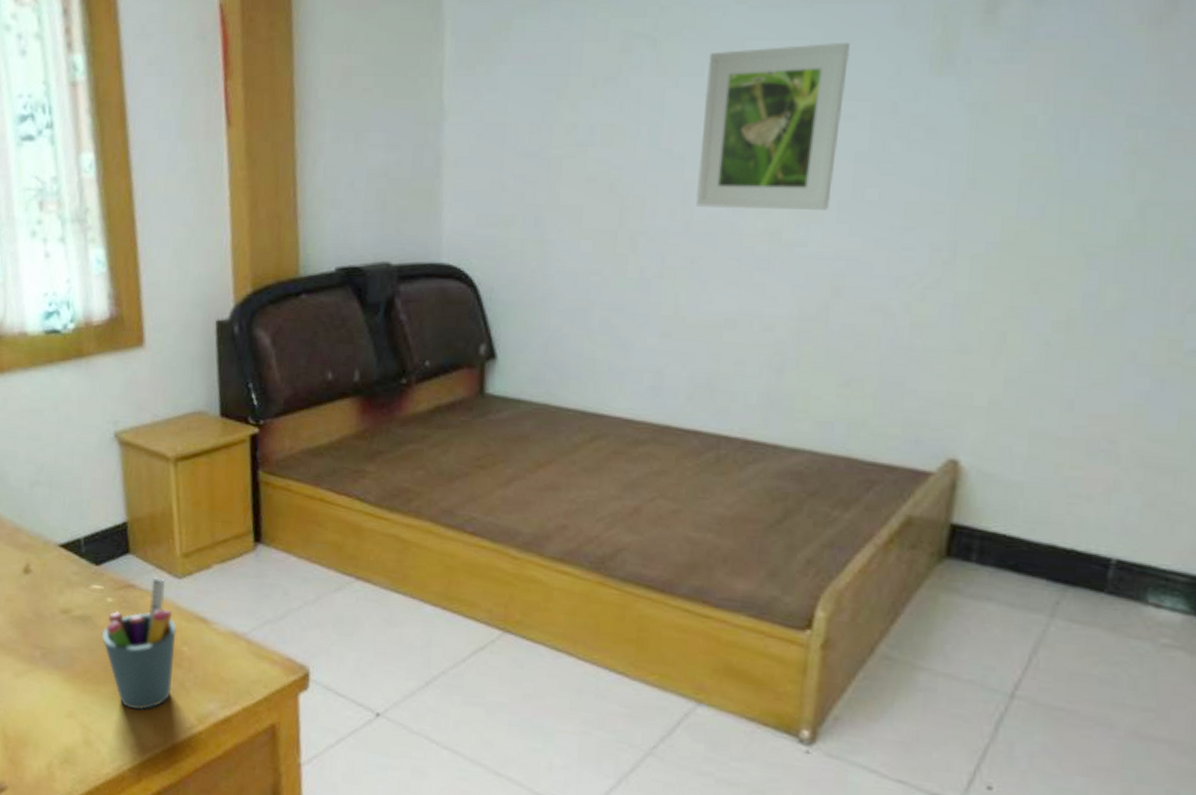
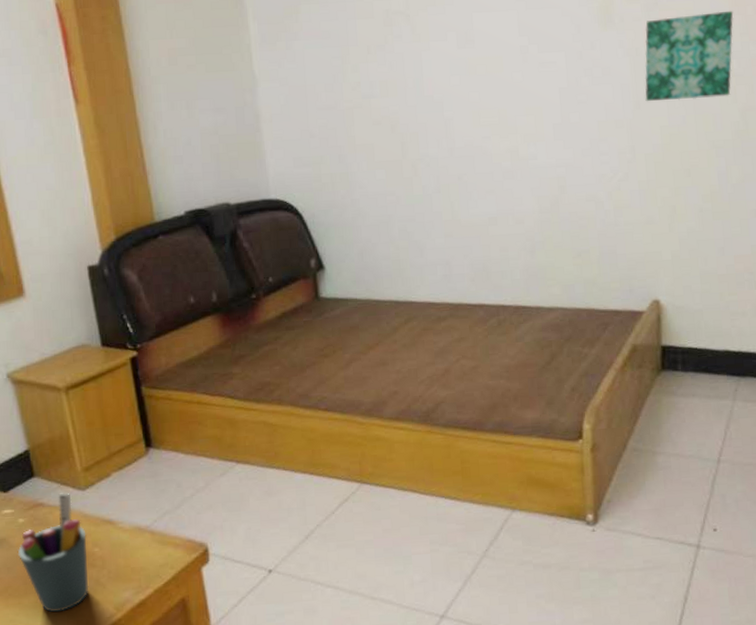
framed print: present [695,42,850,210] -> none [449,10,548,137]
wall art: none [985,56,1152,183] -> present [644,10,734,101]

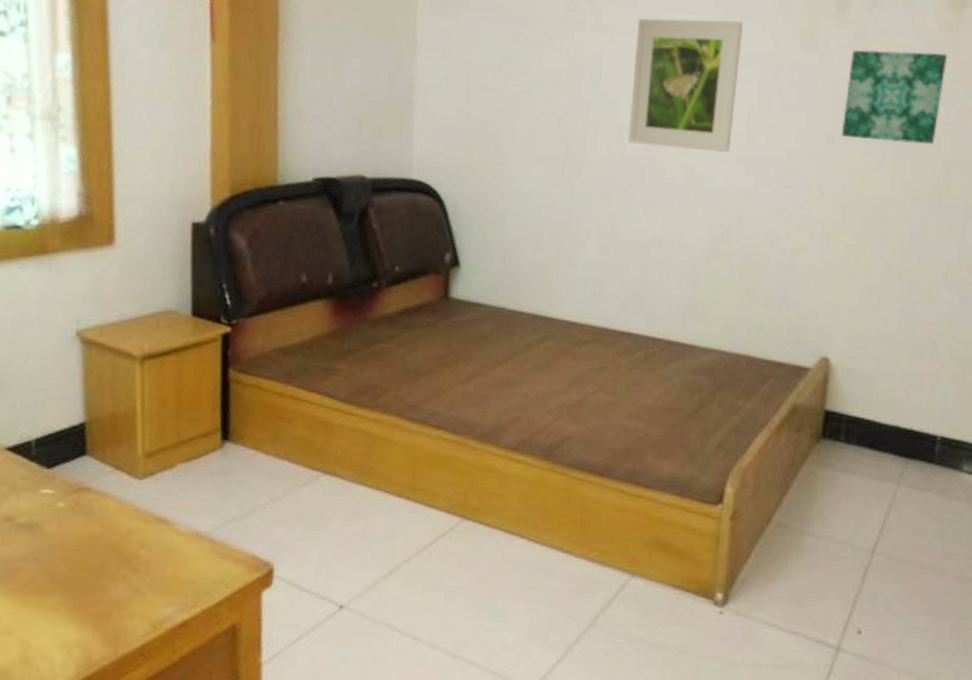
pen holder: present [18,492,89,613] -> none [49,479,135,621]
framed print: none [449,10,548,137] -> present [628,18,743,152]

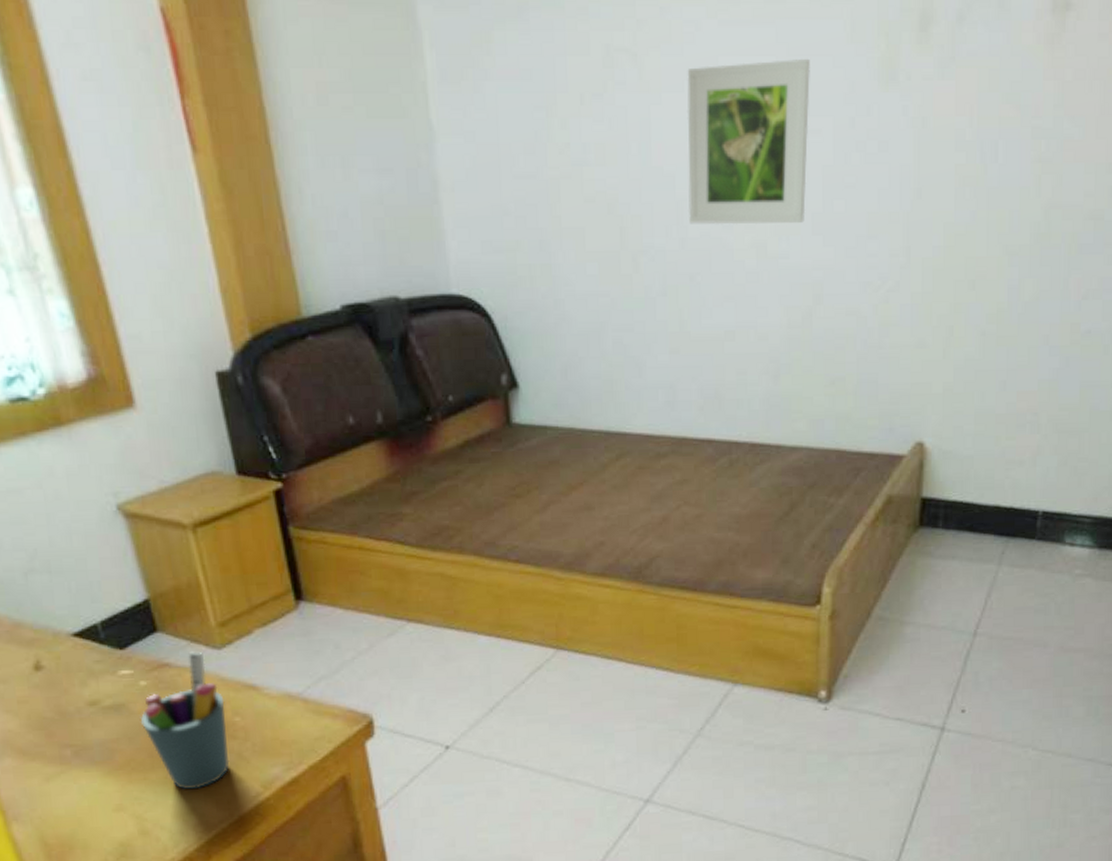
pen holder: none [49,479,135,621] -> present [141,651,230,790]
wall art: present [841,50,948,145] -> none [929,73,1048,190]

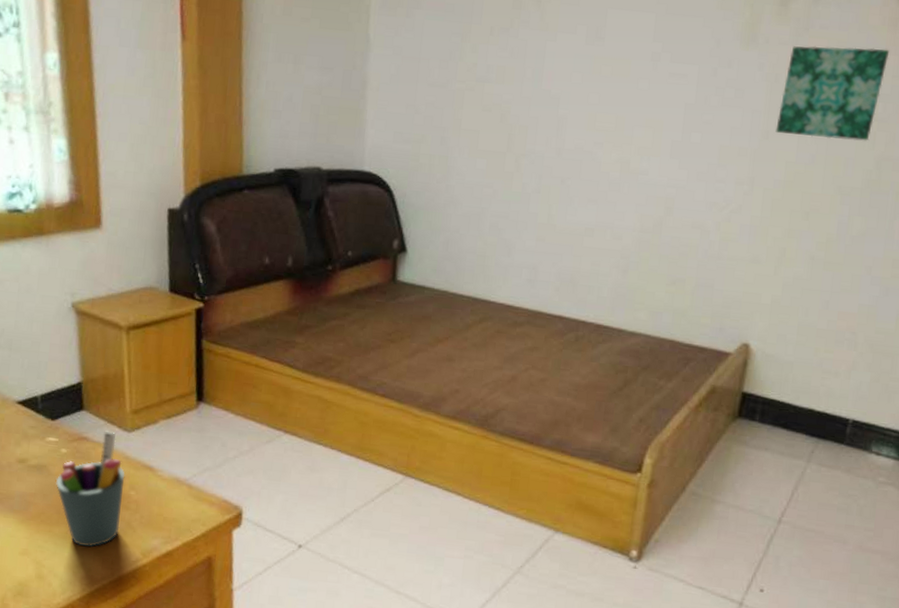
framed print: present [687,58,810,225] -> none [567,15,684,147]
wall art: none [929,73,1048,190] -> present [775,46,890,141]

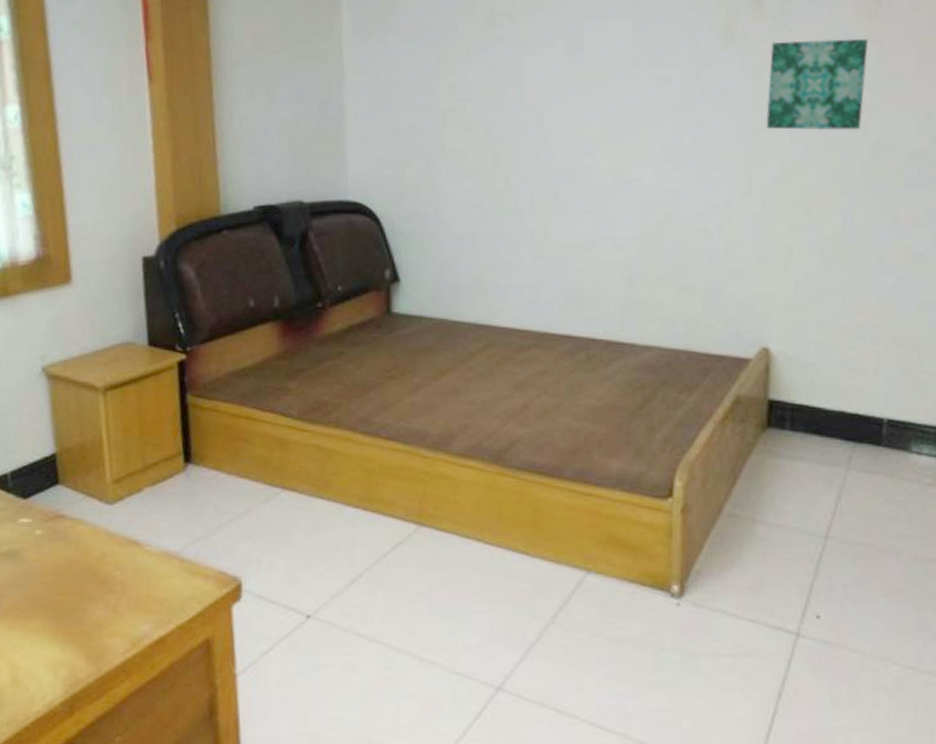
pen holder: present [56,431,125,547] -> none [31,505,109,641]

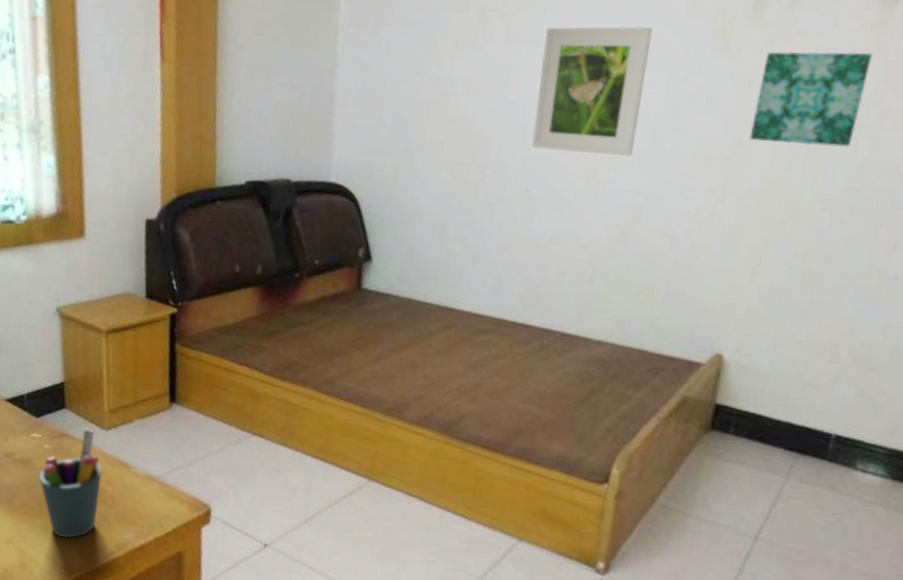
pen holder: none [31,505,109,641] -> present [39,428,102,538]
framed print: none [554,22,661,153] -> present [532,26,653,156]

